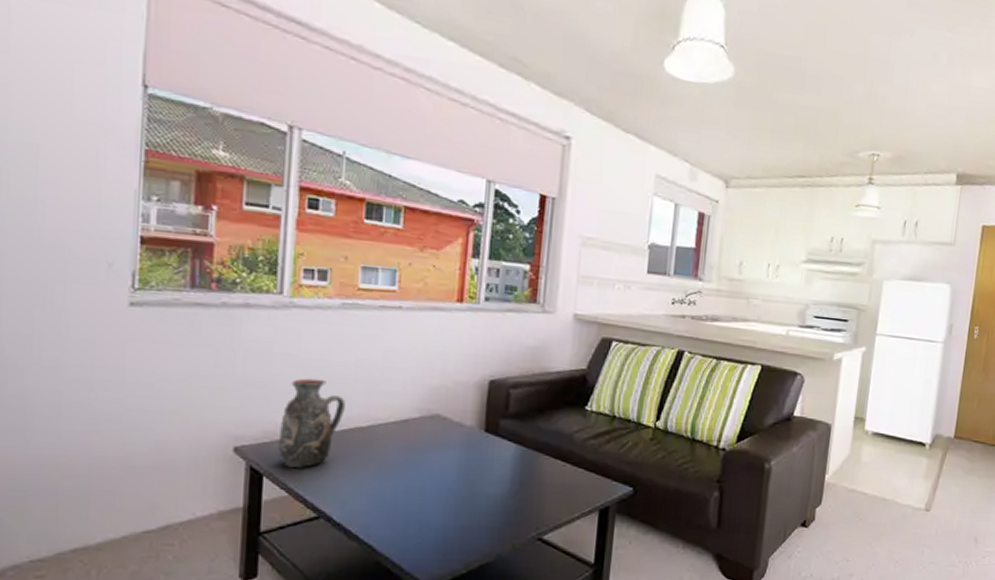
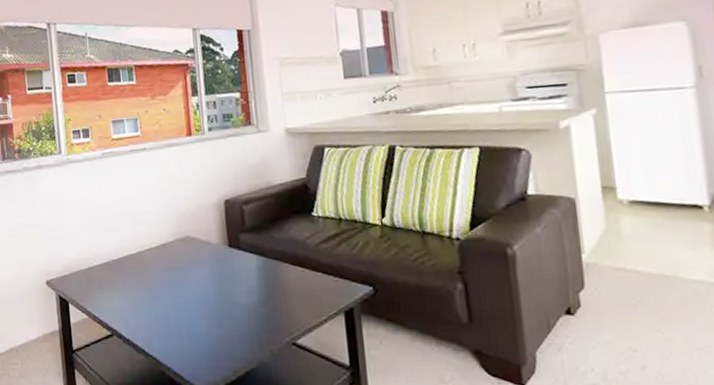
decorative vase: present [277,378,346,468] -> none [74,218,118,294]

